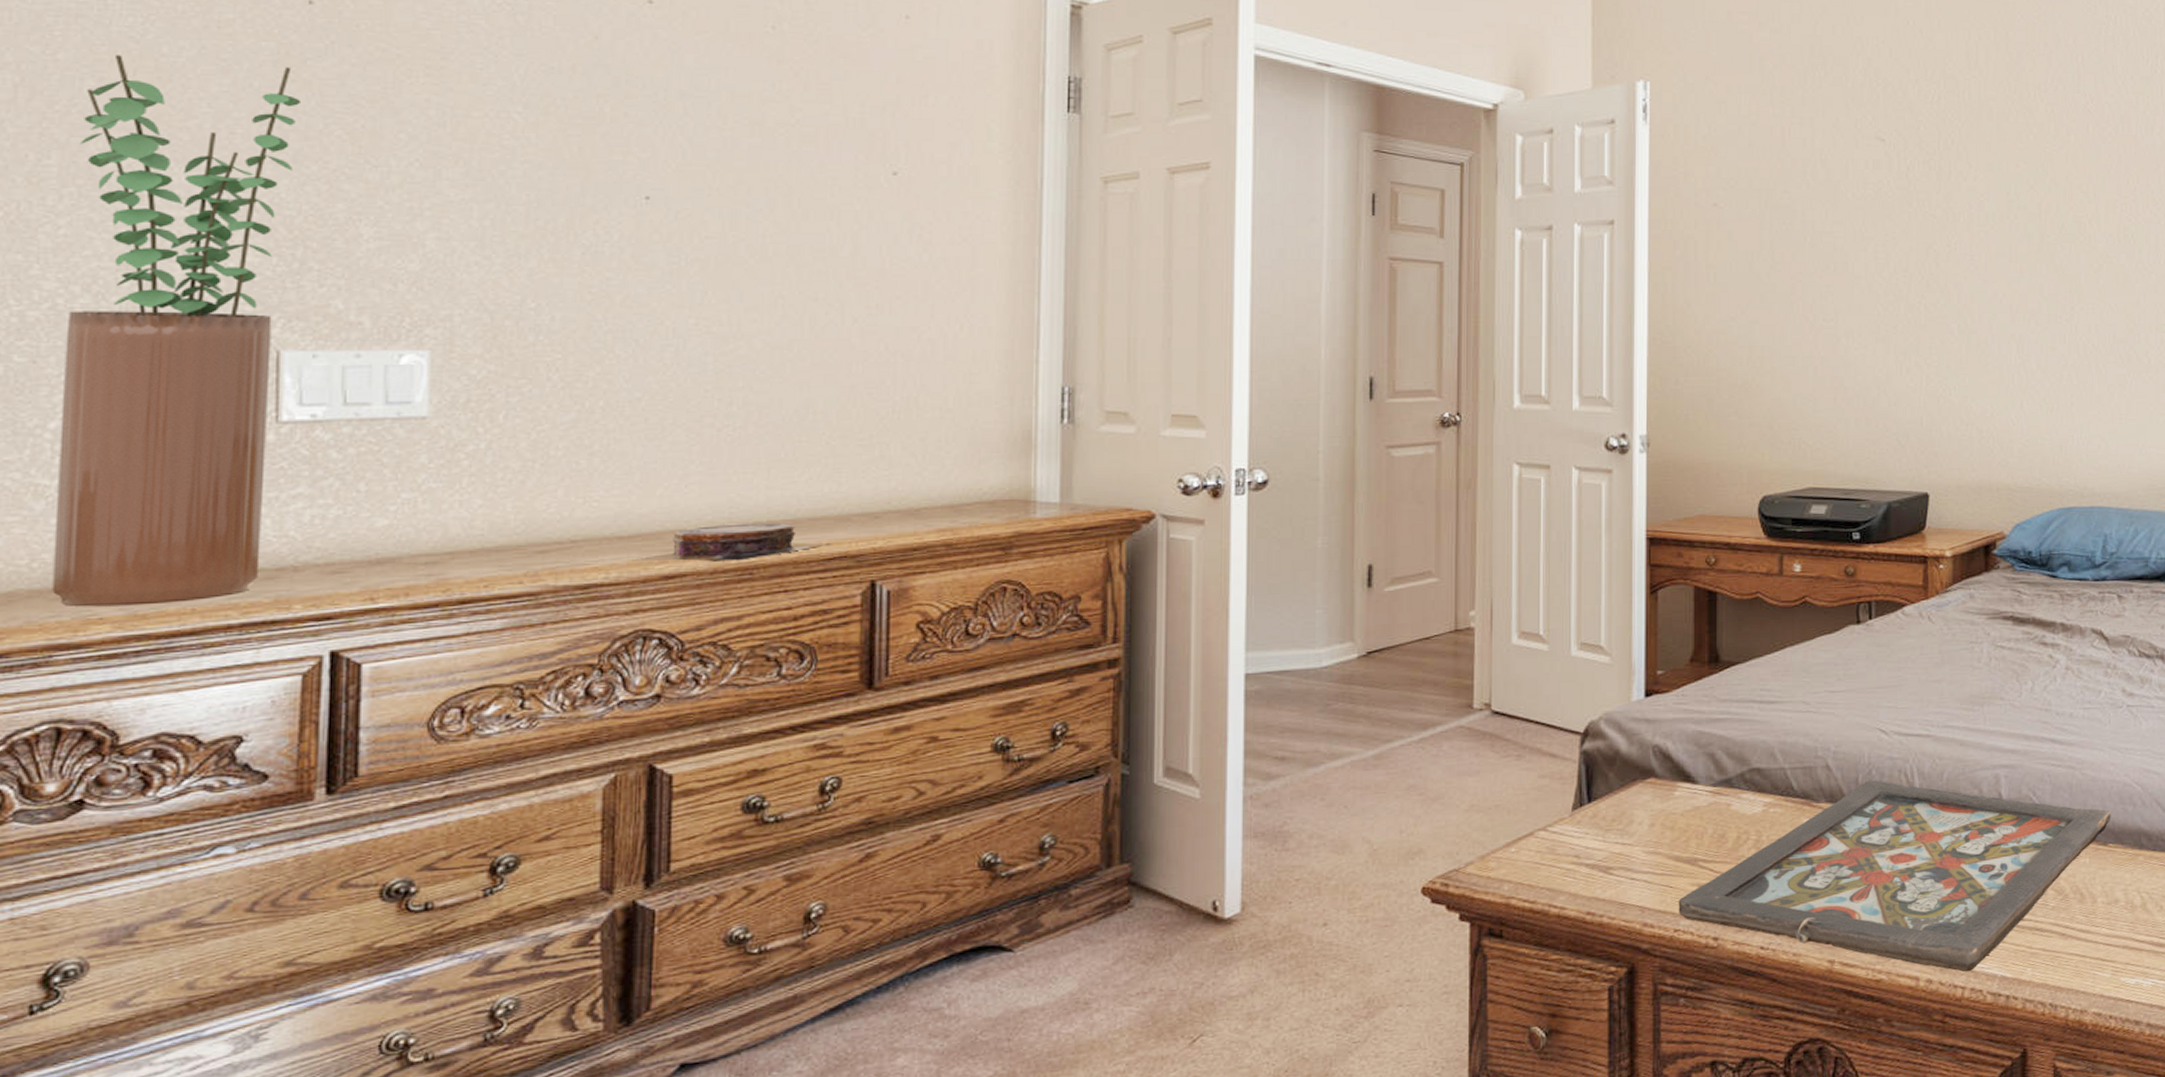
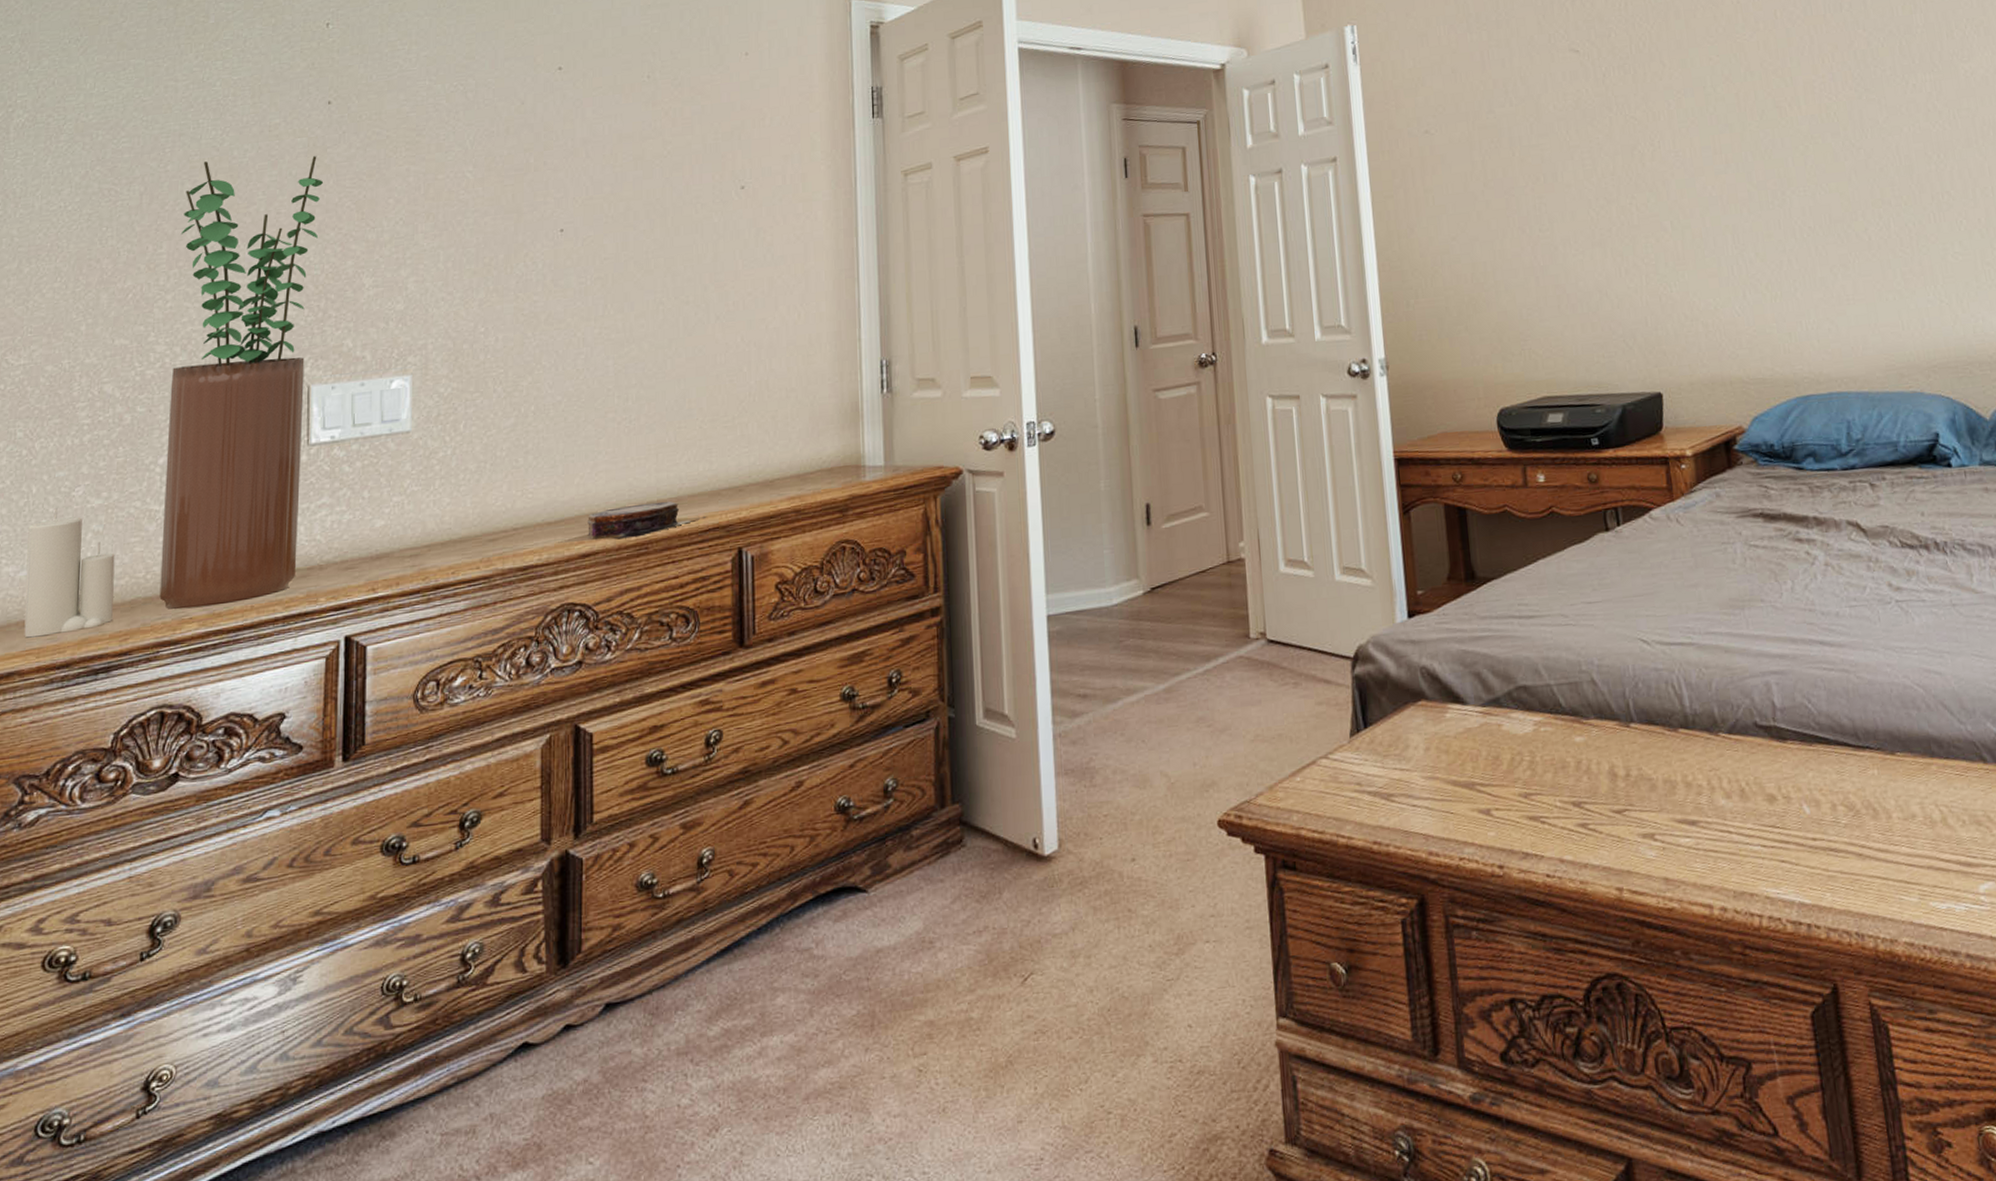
decorative tray: present [1678,780,2111,973] -> none [1460,693,1896,899]

